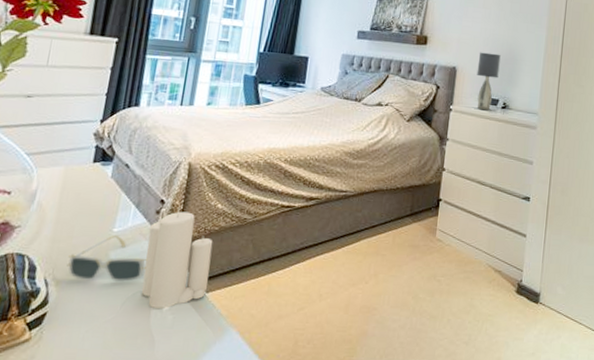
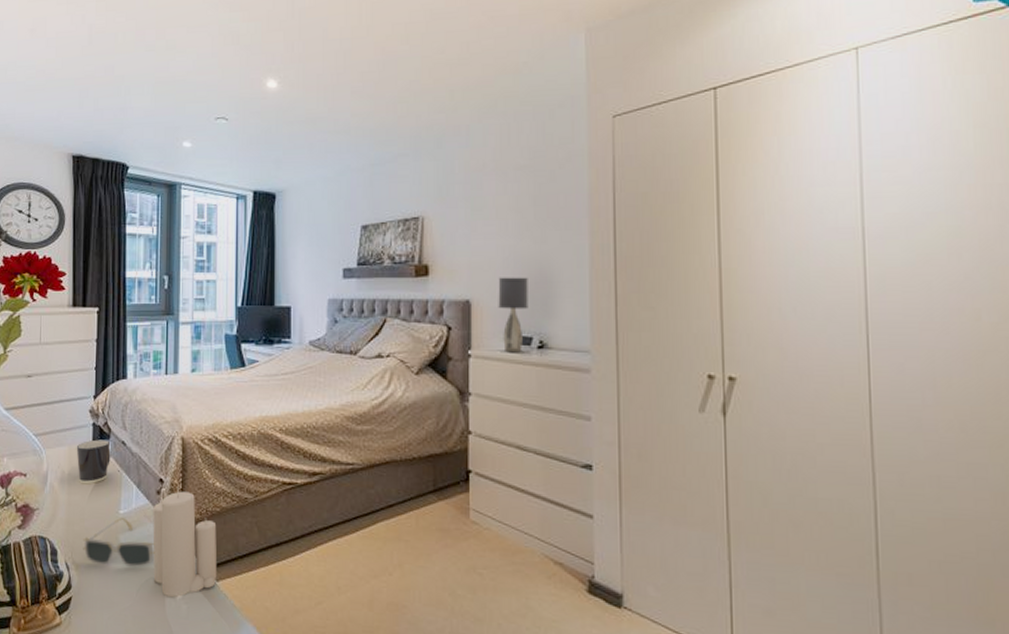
mug: none [71,161,113,204] -> present [76,439,111,484]

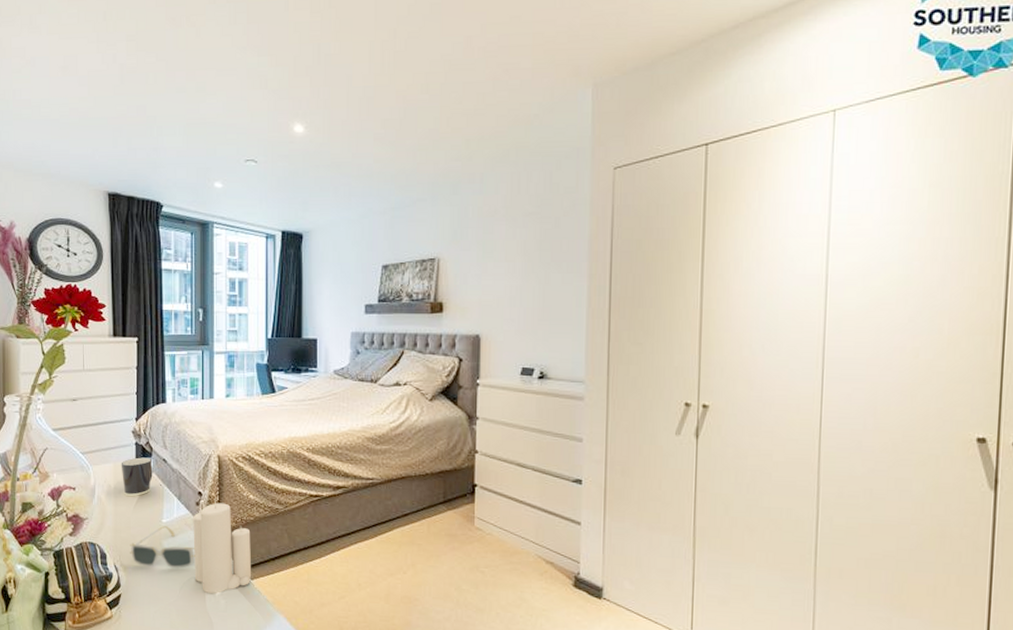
table lamp: present [498,277,528,353] -> none [504,314,532,383]

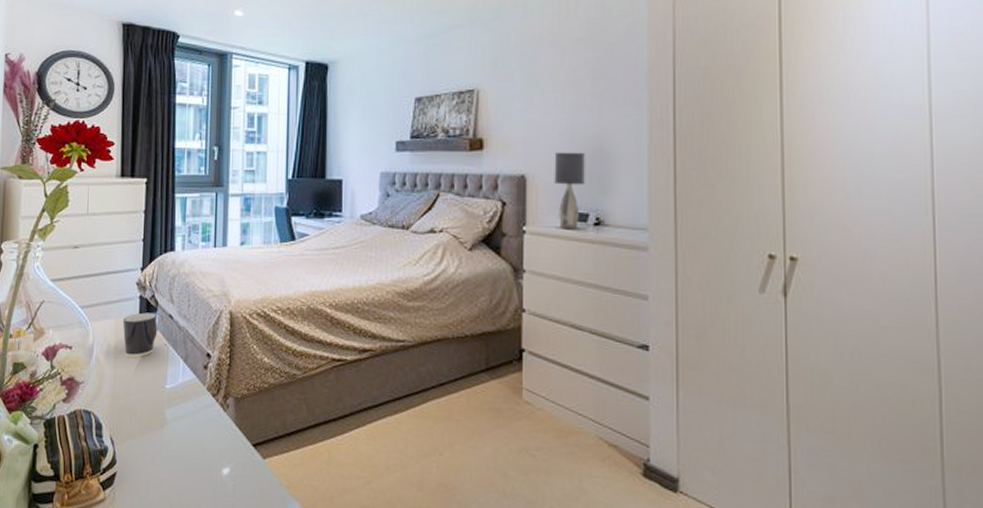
sunglasses: present [130,525,195,569] -> none [128,391,201,443]
candle: present [193,499,252,594] -> none [199,361,265,475]
table lamp: none [504,314,532,383] -> present [554,152,585,230]

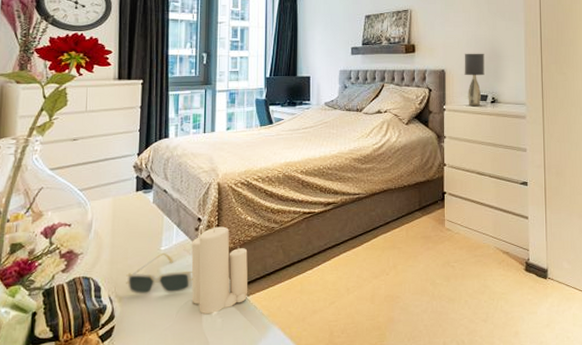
mug: present [122,312,158,358] -> none [120,189,153,228]
sunglasses: none [128,391,201,443] -> present [126,252,193,295]
candle: none [199,361,265,475] -> present [191,223,248,315]

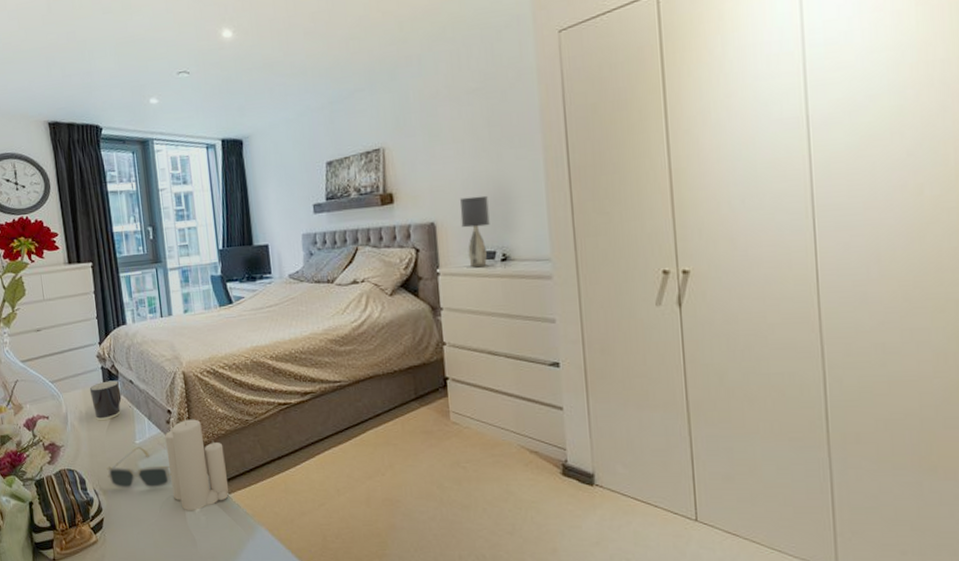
mug: none [120,189,153,228] -> present [89,380,122,421]

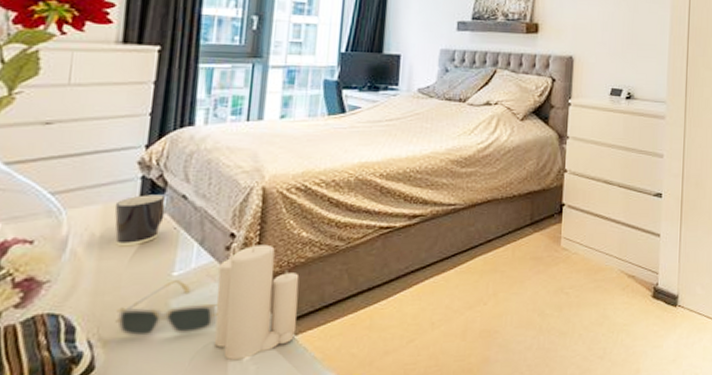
table lamp: present [459,195,490,268] -> none [596,38,622,103]

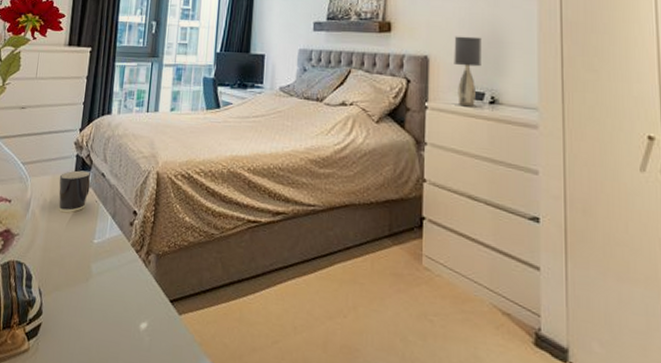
sunglasses: present [115,279,219,337] -> none [56,246,124,297]
candle: present [213,240,300,361] -> none [120,219,183,329]
table lamp: none [596,38,622,103] -> present [454,36,482,107]

